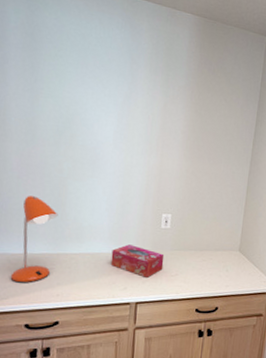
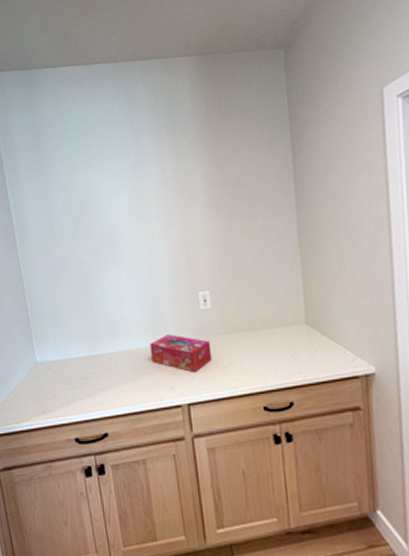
desk lamp: present [10,196,58,283] -> none [53,296,91,392]

